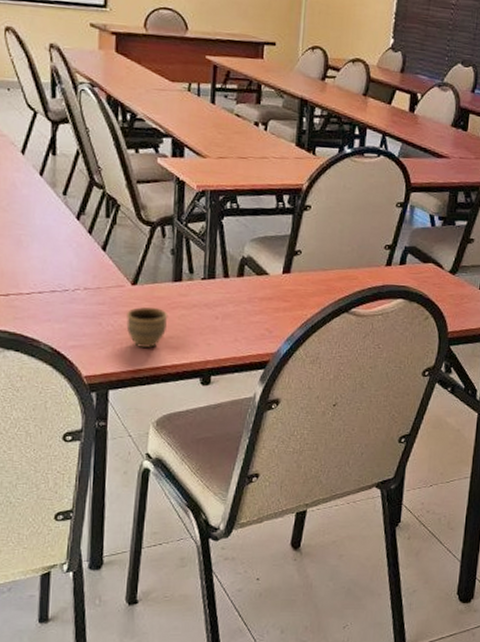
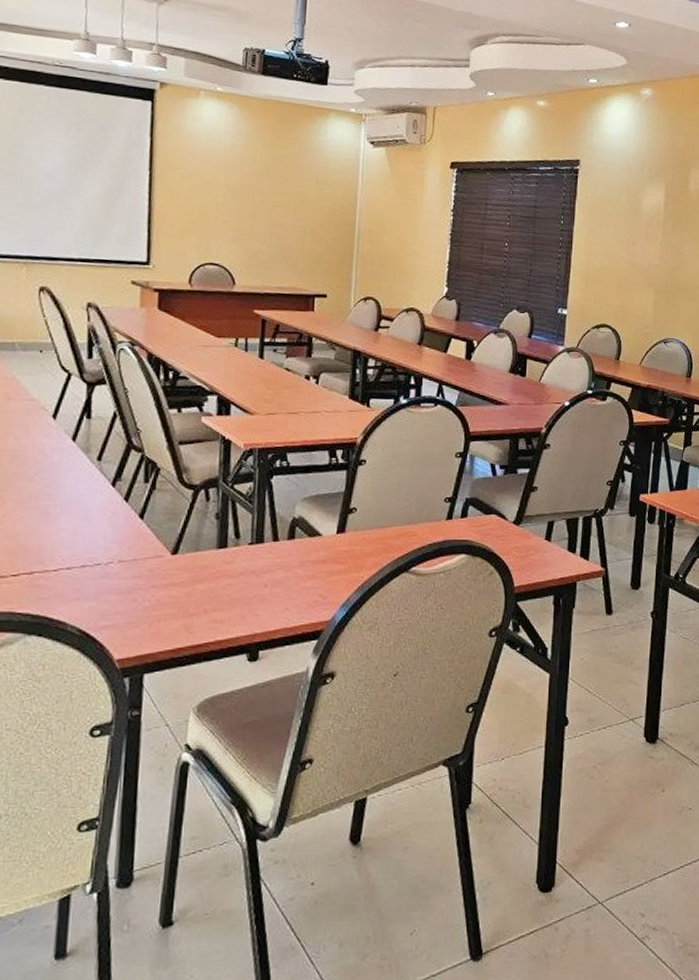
cup: present [126,306,168,348] -> none [164,577,212,623]

